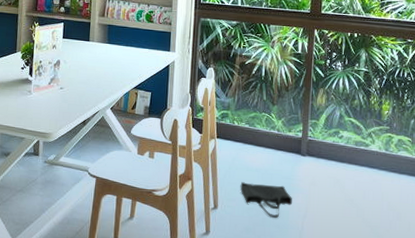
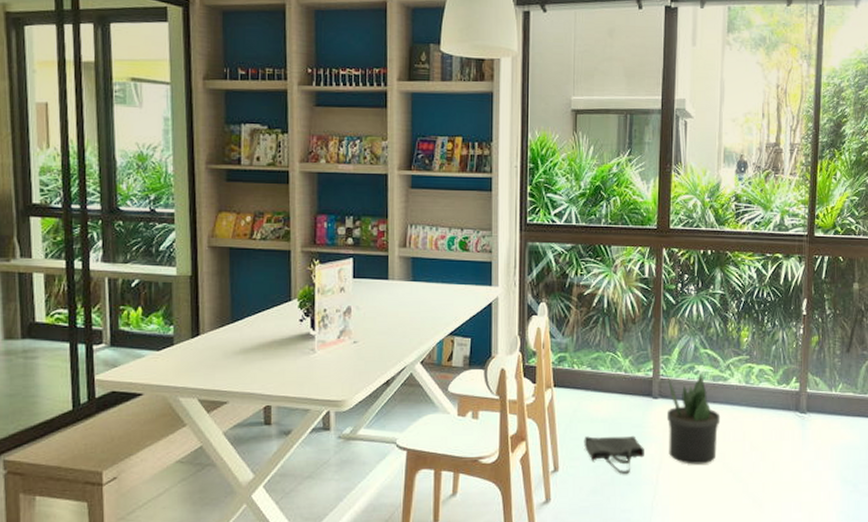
planter: none [313,138,361,217] -> present [666,373,721,464]

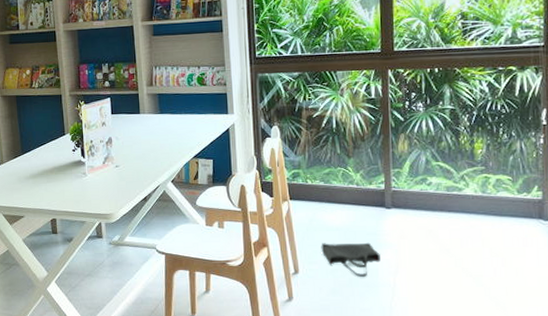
planter: present [666,373,721,464] -> none [400,184,457,269]

